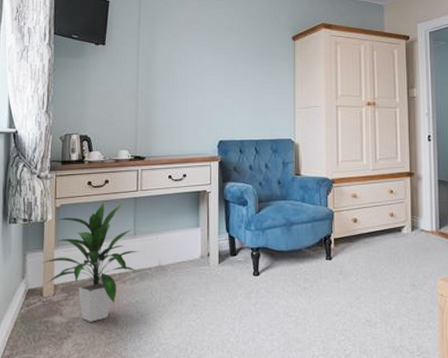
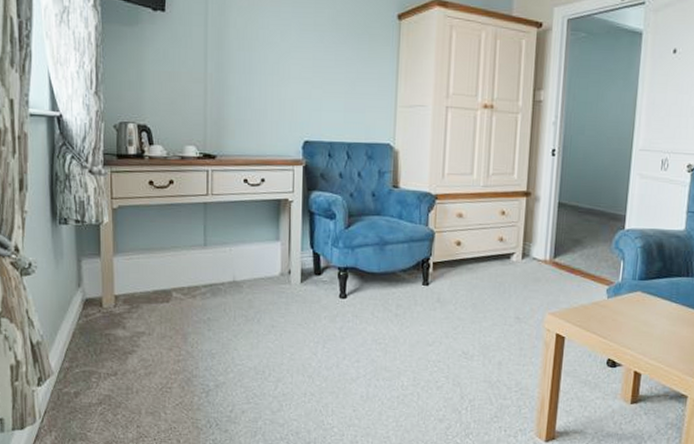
indoor plant: present [42,201,140,322] -> none [100,206,211,338]

